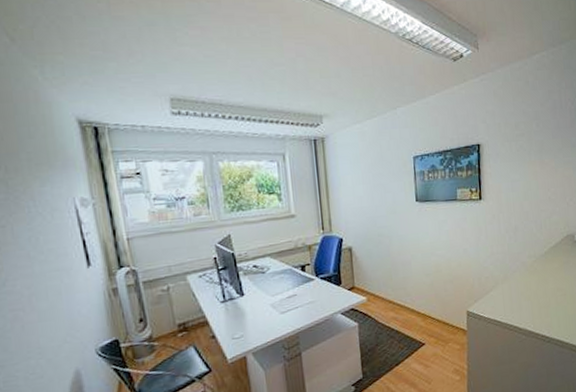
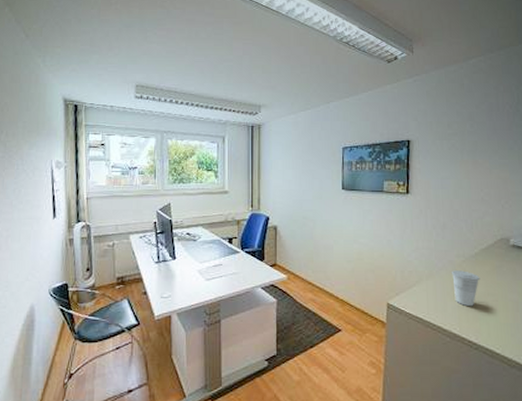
cup: none [524,270,550,304] -> present [451,270,480,307]

